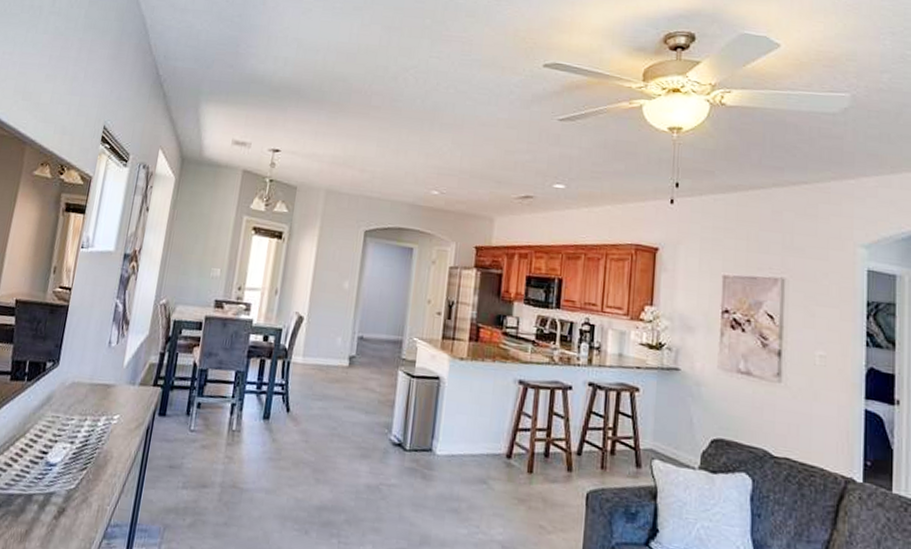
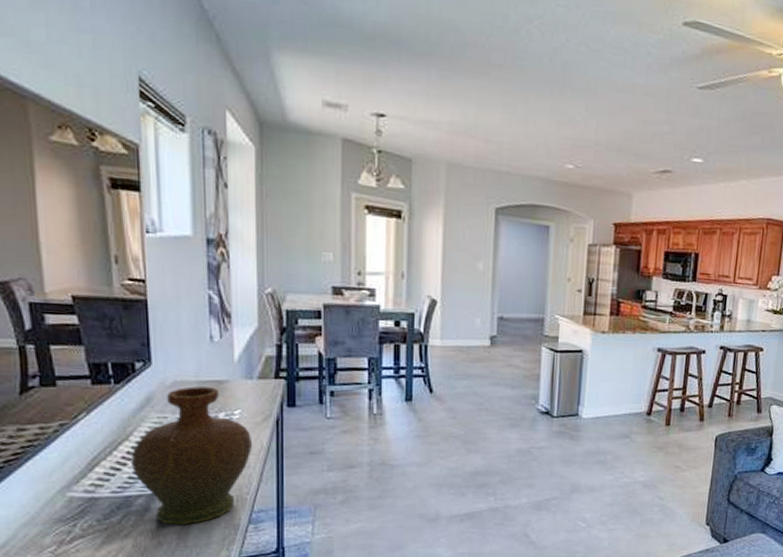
decorative vase: none [20,388,123,532] -> present [131,386,253,525]

